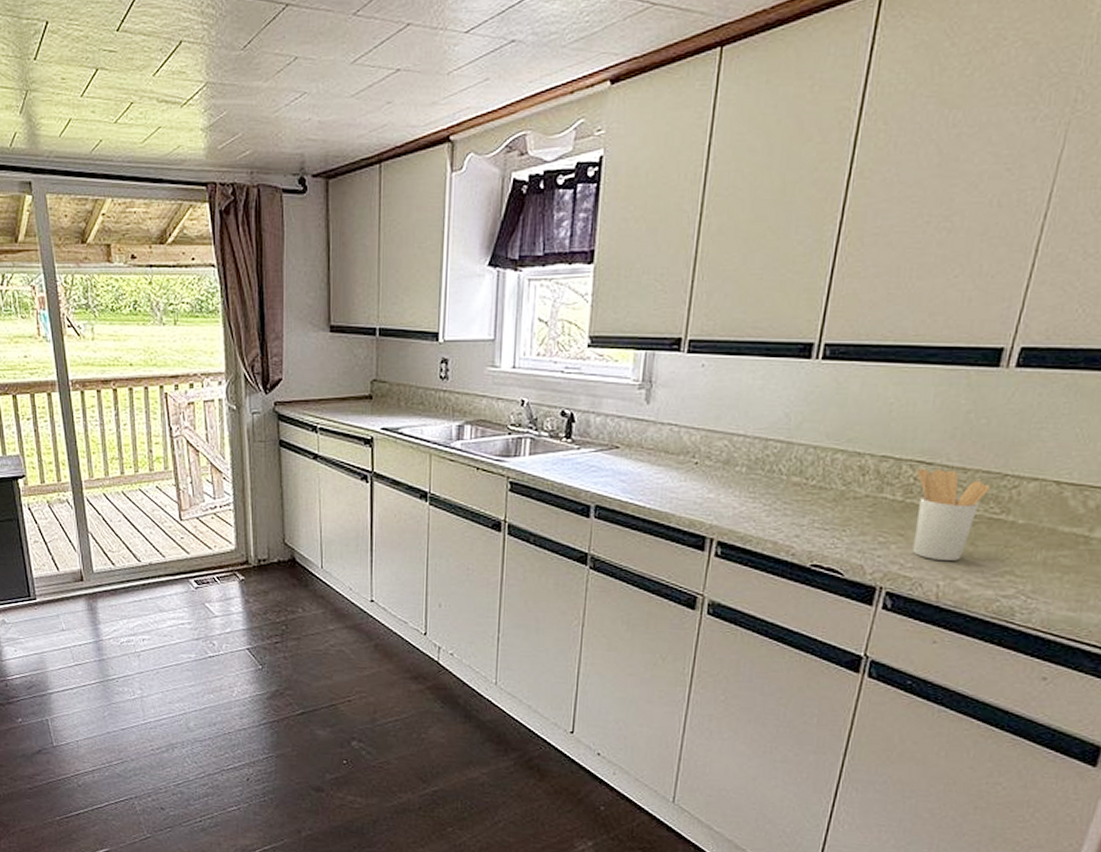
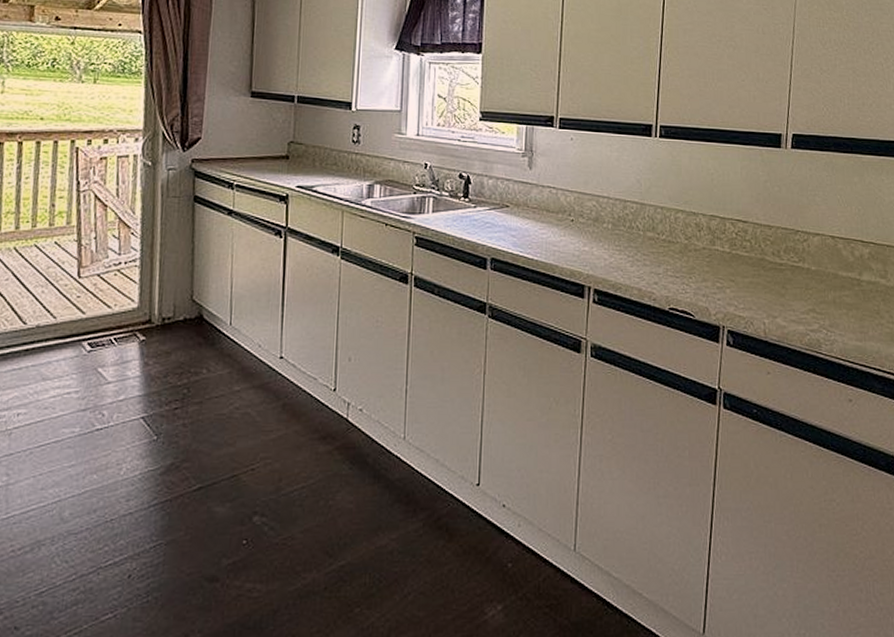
utensil holder: present [912,469,991,562] -> none [736,226,789,303]

